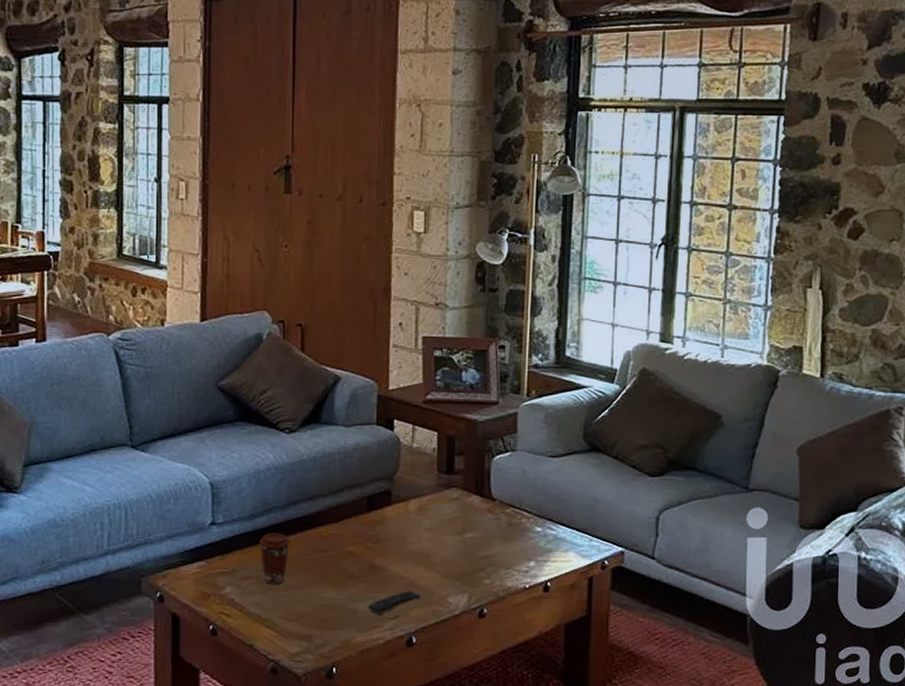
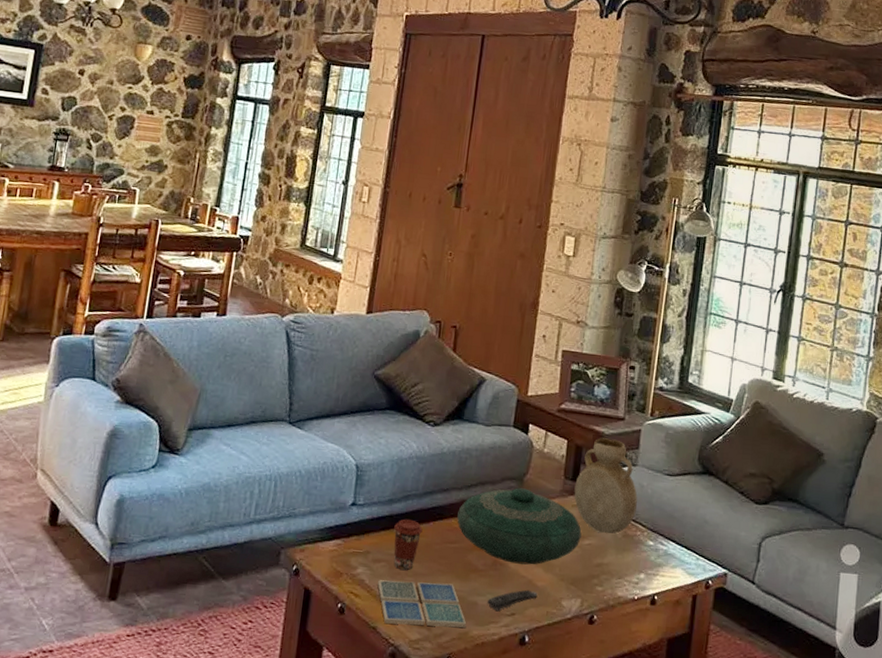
drink coaster: none [249,593,349,640] -> present [378,580,467,628]
decorative bowl: none [326,487,462,566] -> present [457,488,582,565]
vase: none [450,425,520,525] -> present [574,438,638,534]

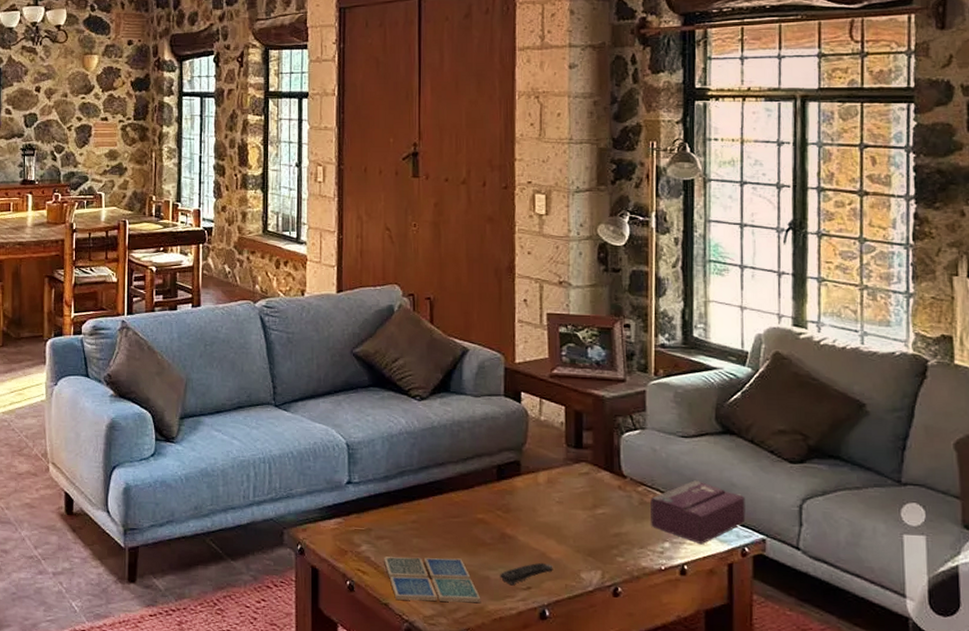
coffee cup: present [394,519,423,570] -> none [393,495,423,546]
decorative bowl: present [457,488,582,565] -> none [457,458,593,537]
vase: present [574,438,638,534] -> none [579,402,651,502]
tissue box: none [630,516,714,577] -> present [650,480,746,545]

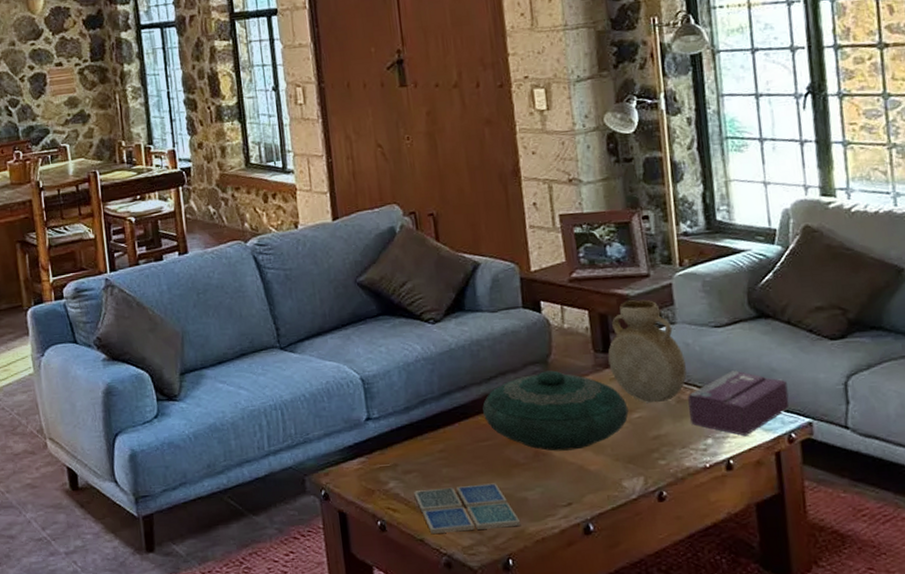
decorative bowl: none [457,458,593,537] -> present [482,370,629,451]
remote control: present [500,562,553,586] -> none [537,476,593,504]
vase: none [579,402,651,502] -> present [608,299,687,403]

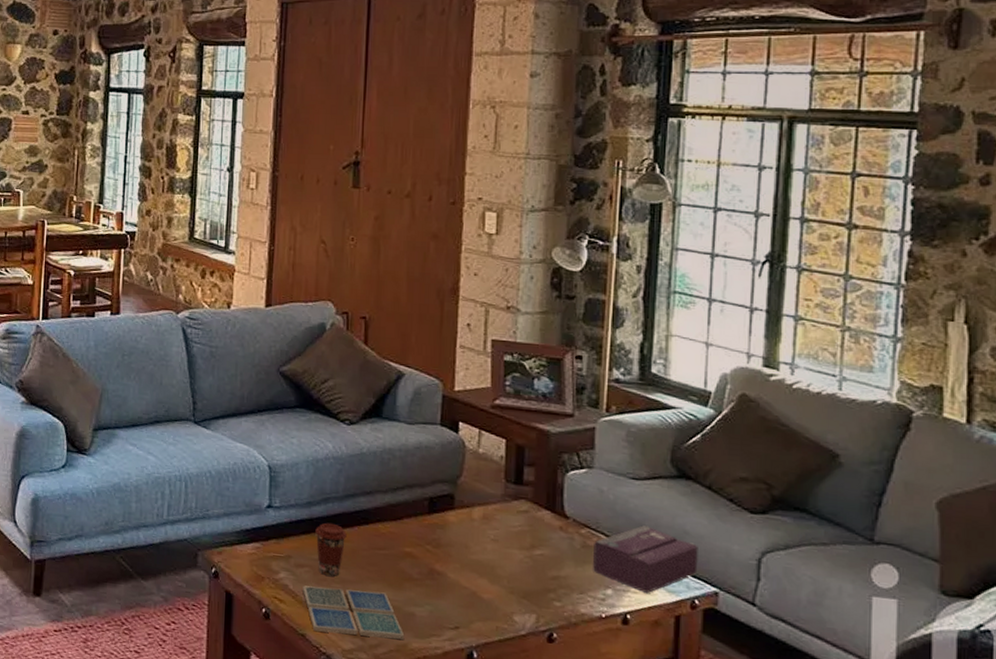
coffee cup: none [417,424,449,477] -> present [315,522,347,576]
decorative bowl: present [482,370,629,451] -> none [384,491,531,575]
vase: present [608,299,687,403] -> none [518,437,597,544]

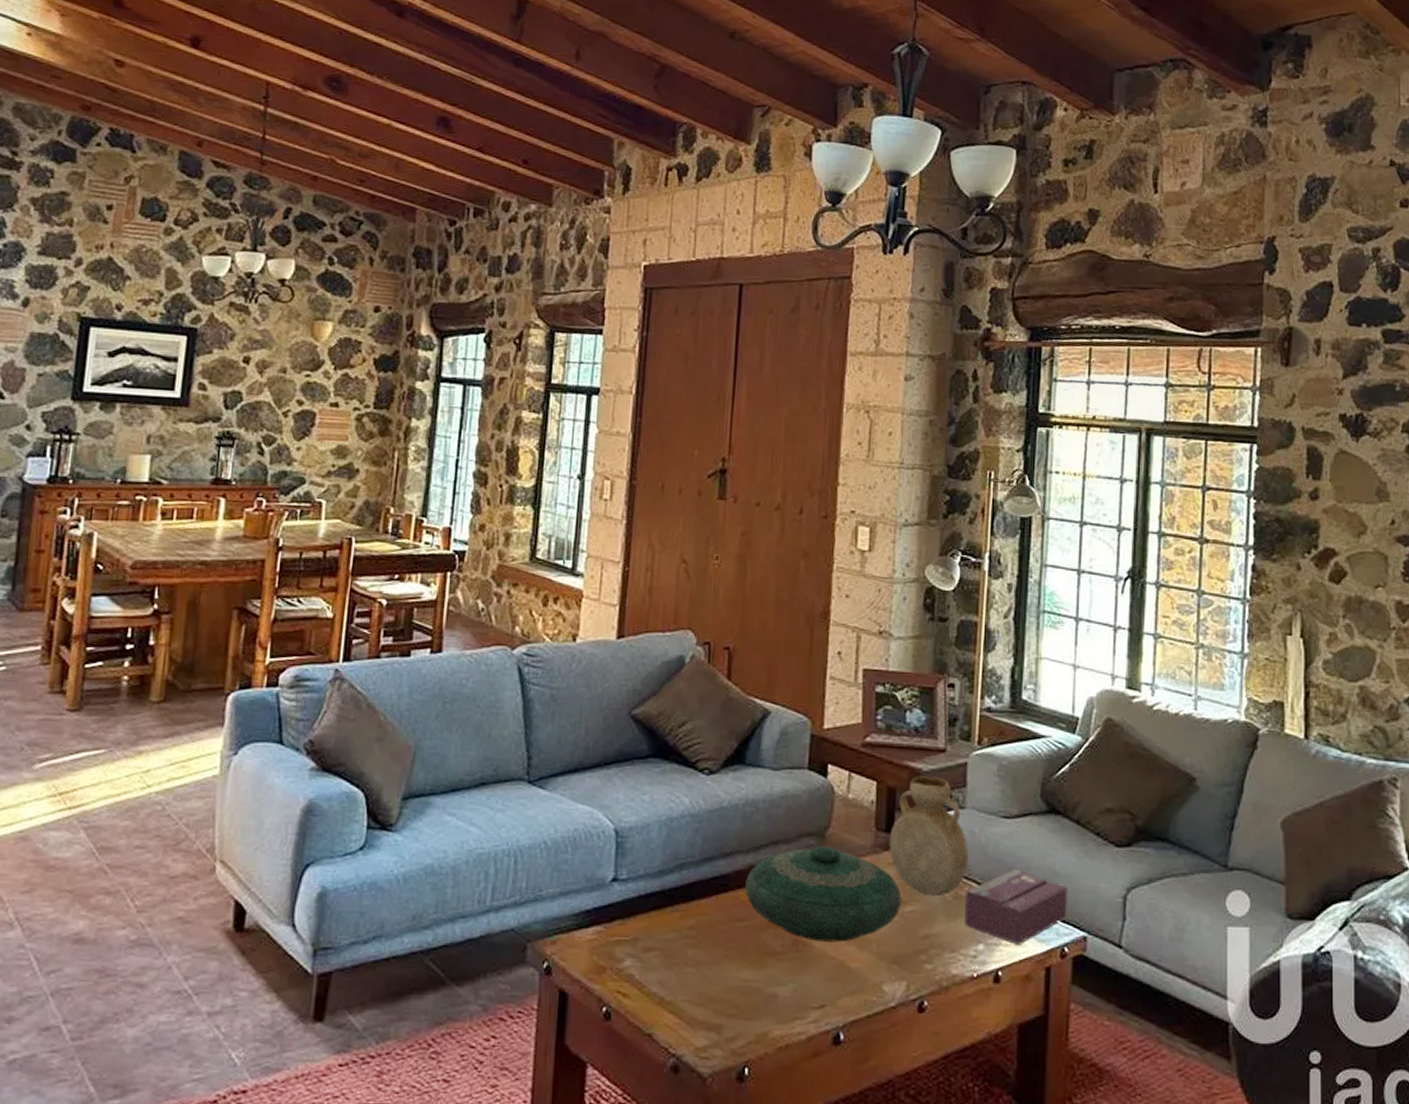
drink coaster: present [303,585,405,639] -> none [651,972,766,1029]
coffee cup: present [315,522,347,576] -> none [667,894,703,959]
decorative bowl: none [384,491,531,575] -> present [745,845,902,942]
vase: none [518,437,597,544] -> present [889,776,968,897]

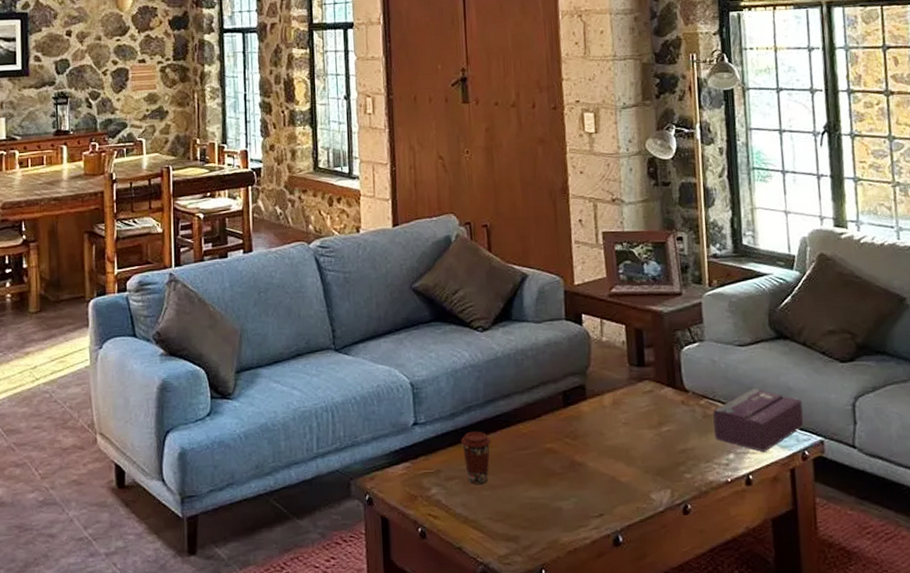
coffee cup: none [667,894,703,959] -> present [461,431,491,484]
decorative bowl: present [745,845,902,942] -> none [524,382,659,462]
vase: present [889,776,968,897] -> none [641,316,712,418]

